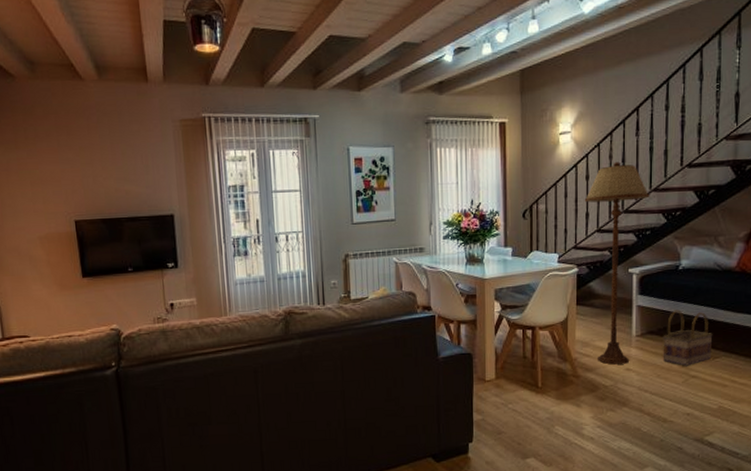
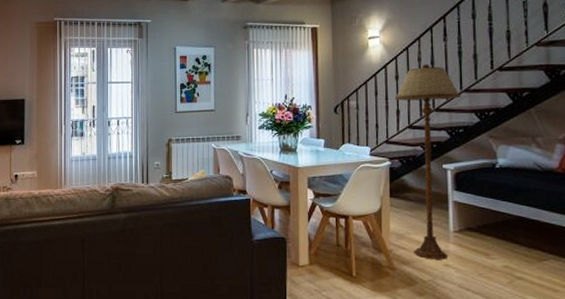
basket: present [662,309,713,366] -> none [483,208,538,266]

